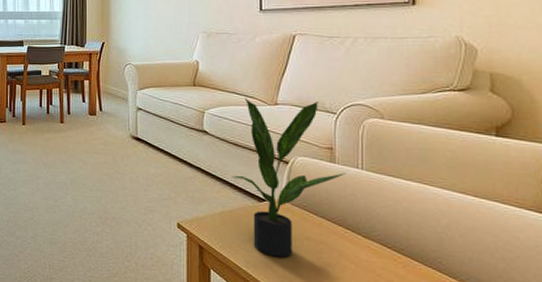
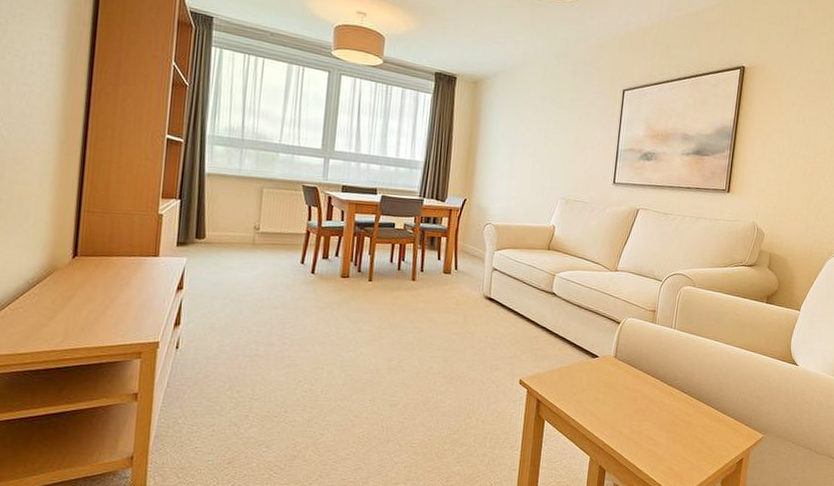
potted plant: present [231,98,346,258] -> none [572,263,662,406]

